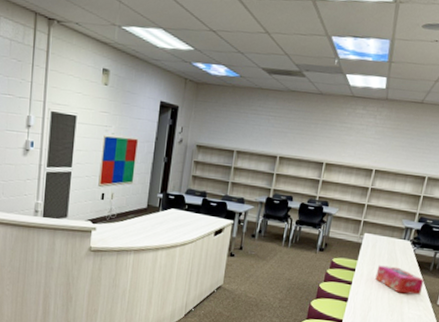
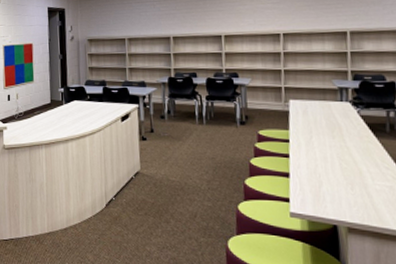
tissue box: present [375,265,425,295] -> none [316,132,384,162]

